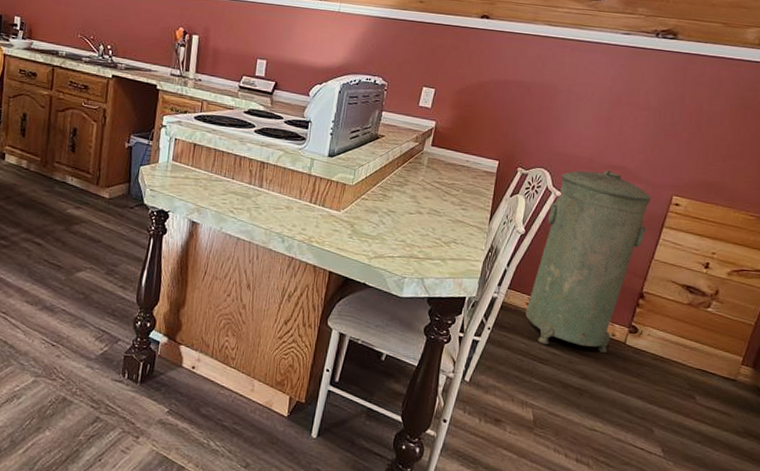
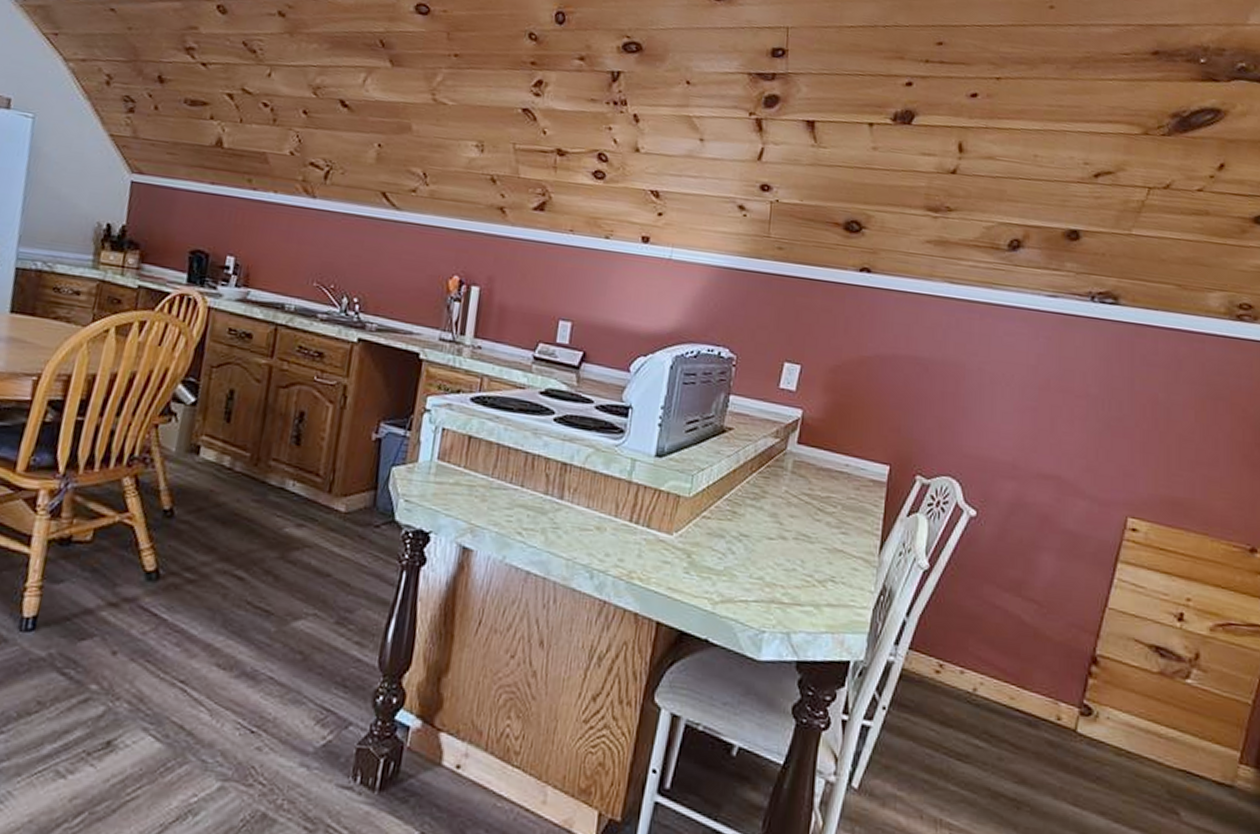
trash can: present [525,169,652,353] -> none [935,479,1099,745]

